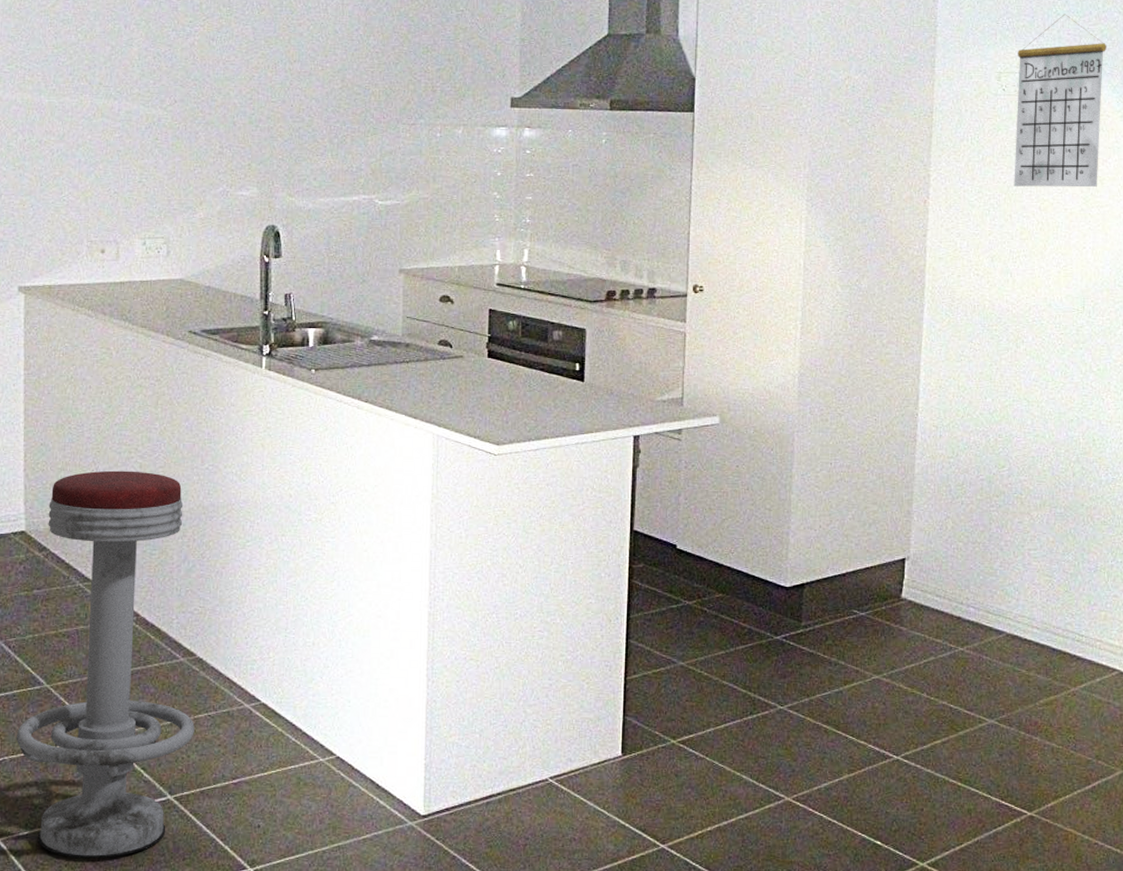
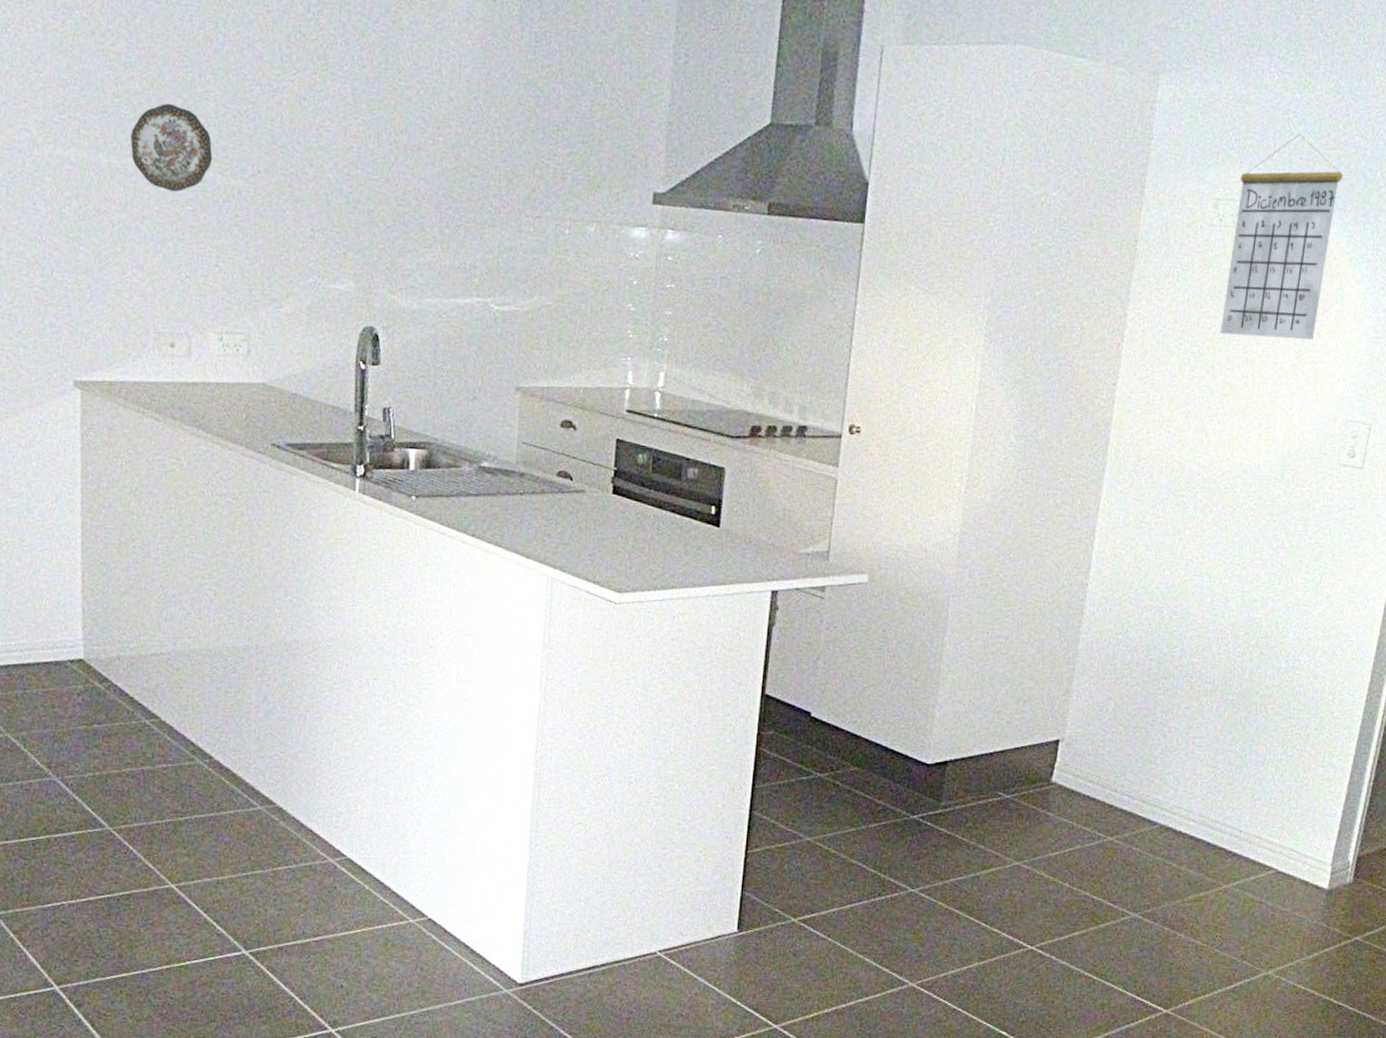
bar stool: present [16,470,195,859] -> none [75,597,273,1012]
decorative plate: none [67,50,137,123] -> present [130,103,213,193]

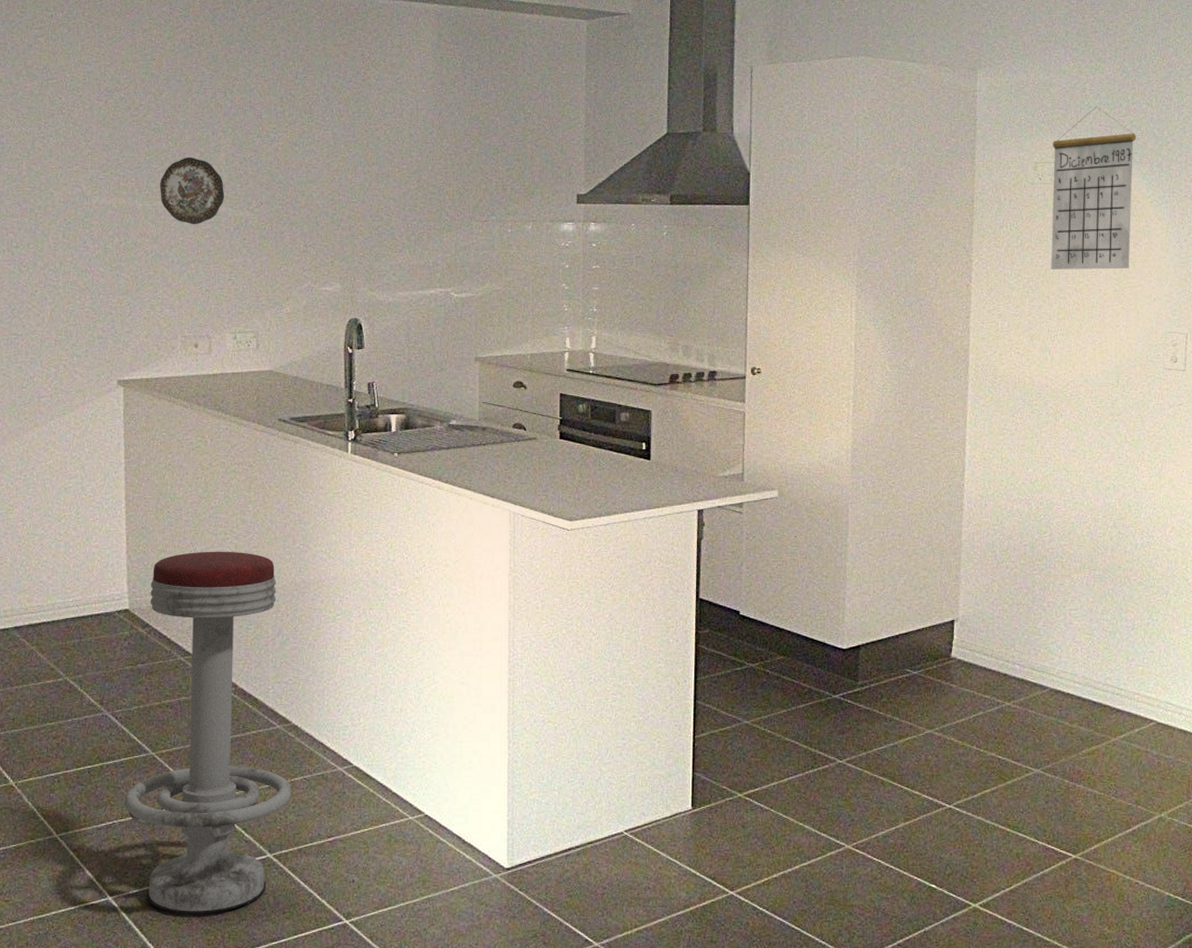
bar stool: none [75,597,273,1012] -> present [124,551,291,914]

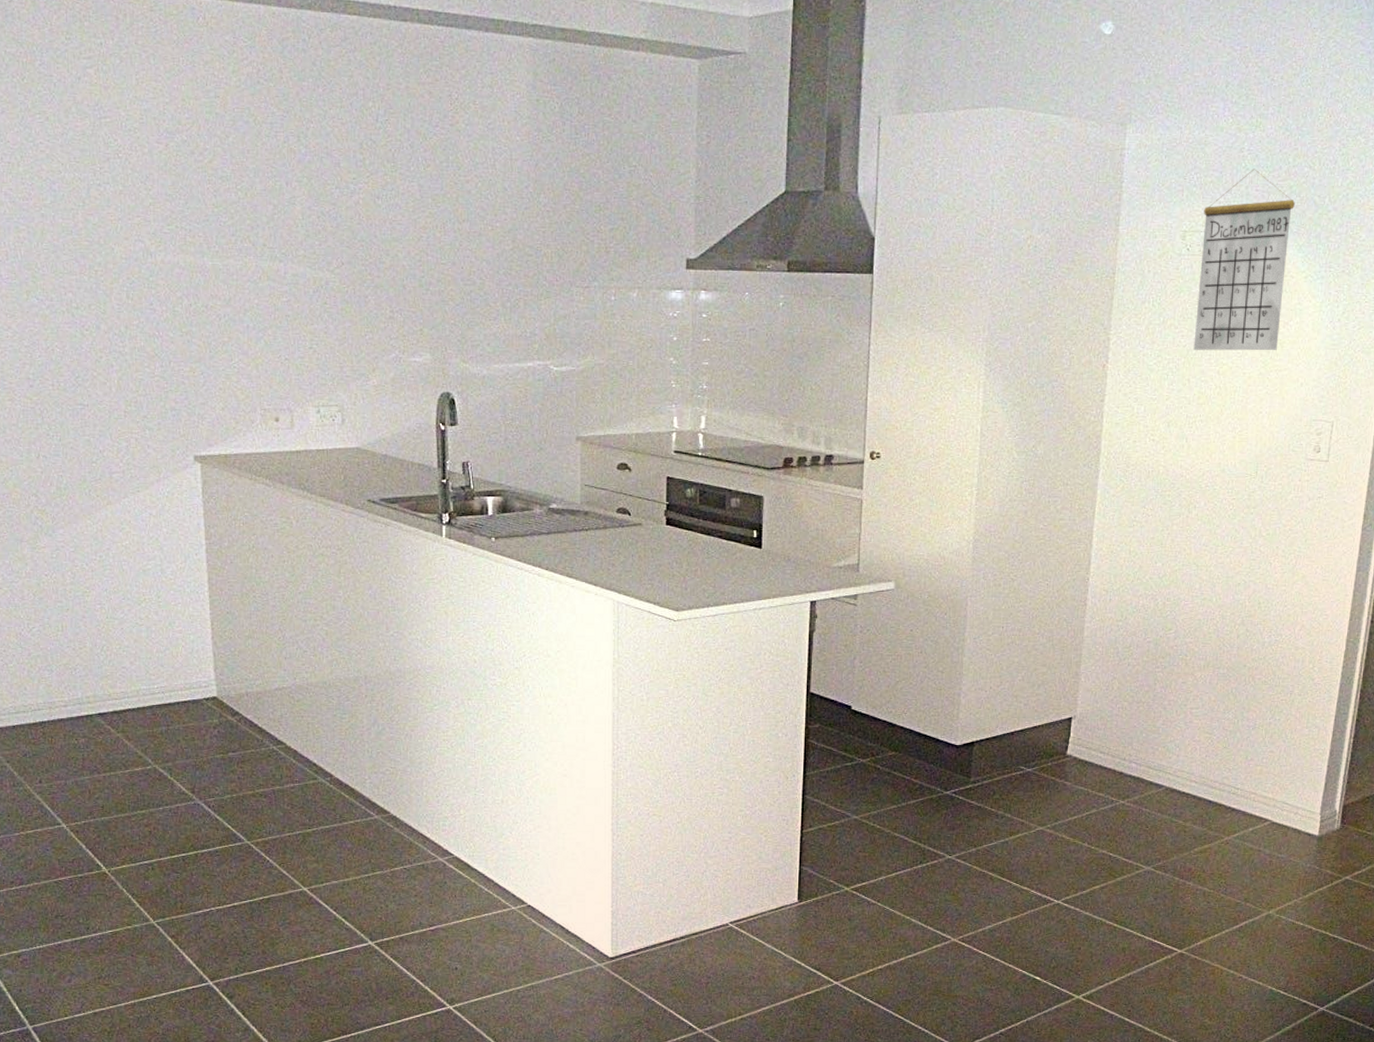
bar stool: present [124,551,291,914] -> none [221,638,391,999]
decorative plate: present [159,156,225,225] -> none [229,209,302,287]

